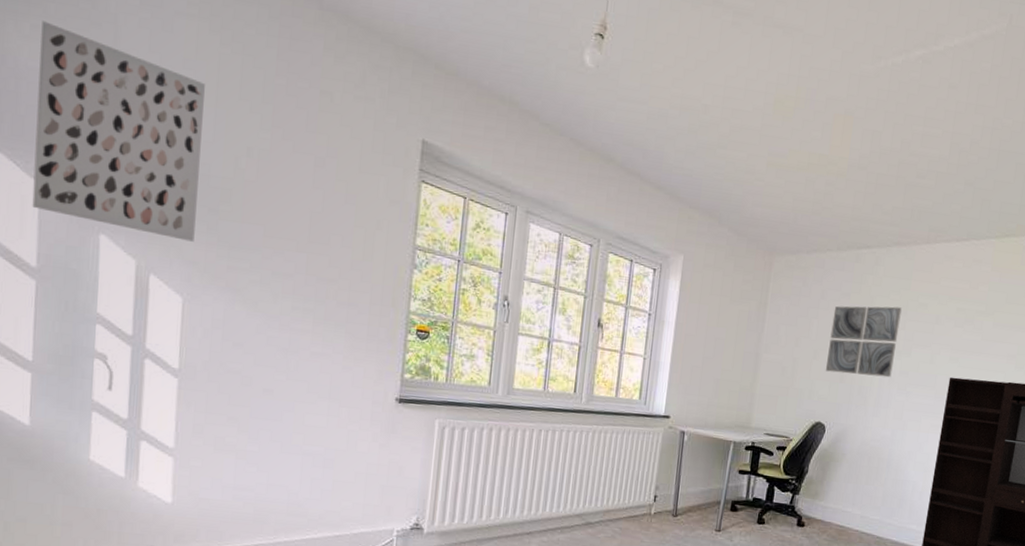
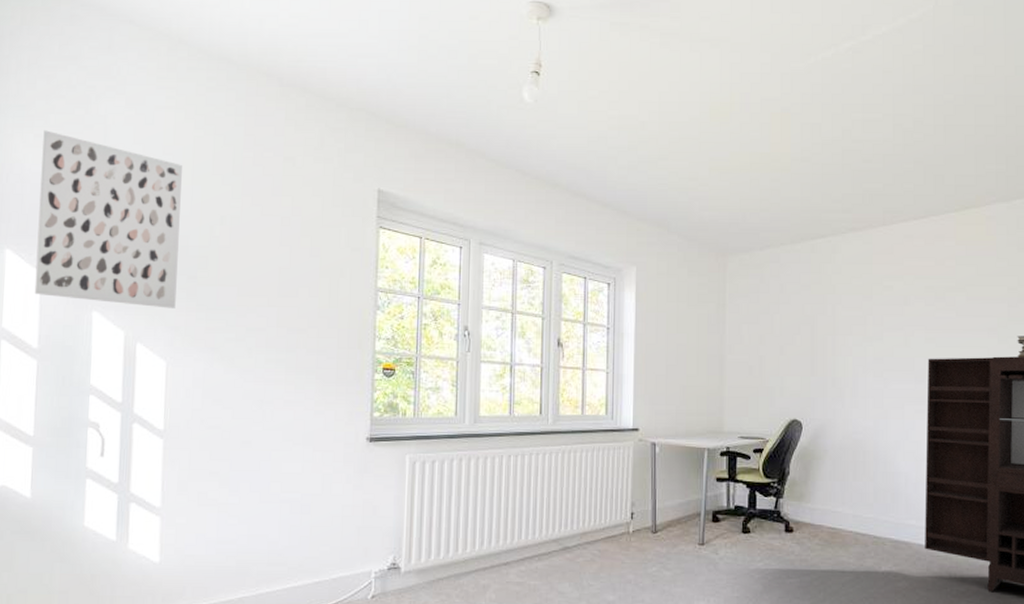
wall art: present [825,306,902,378] -> none [794,292,866,367]

